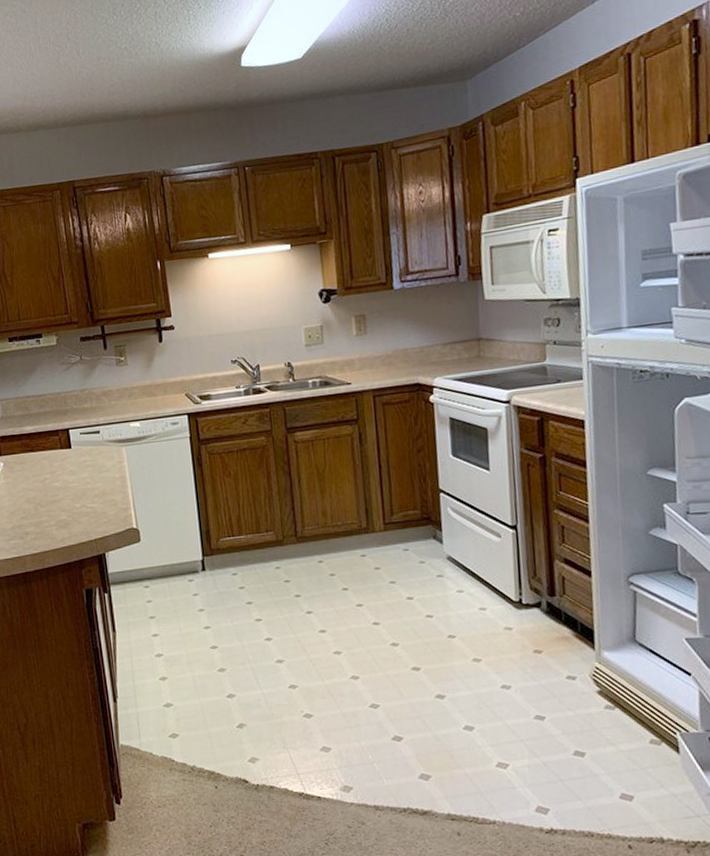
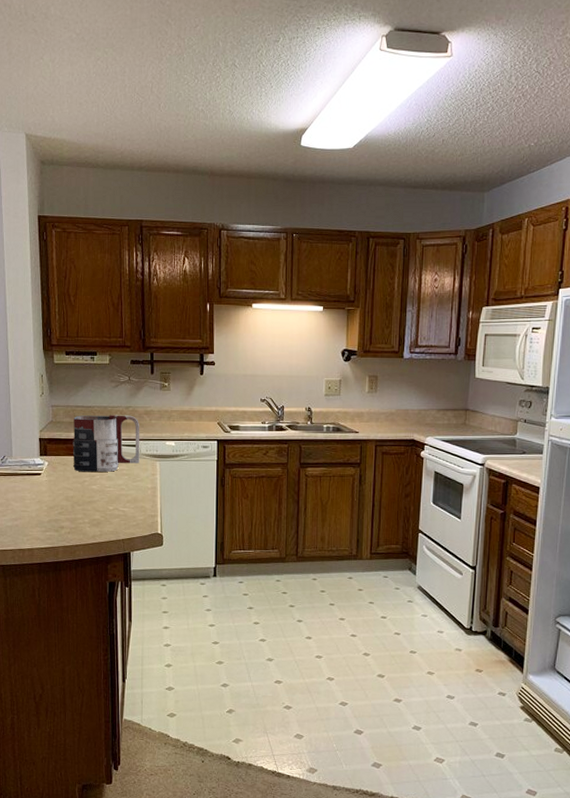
mug: none [25,398,104,469] -> present [72,415,140,472]

